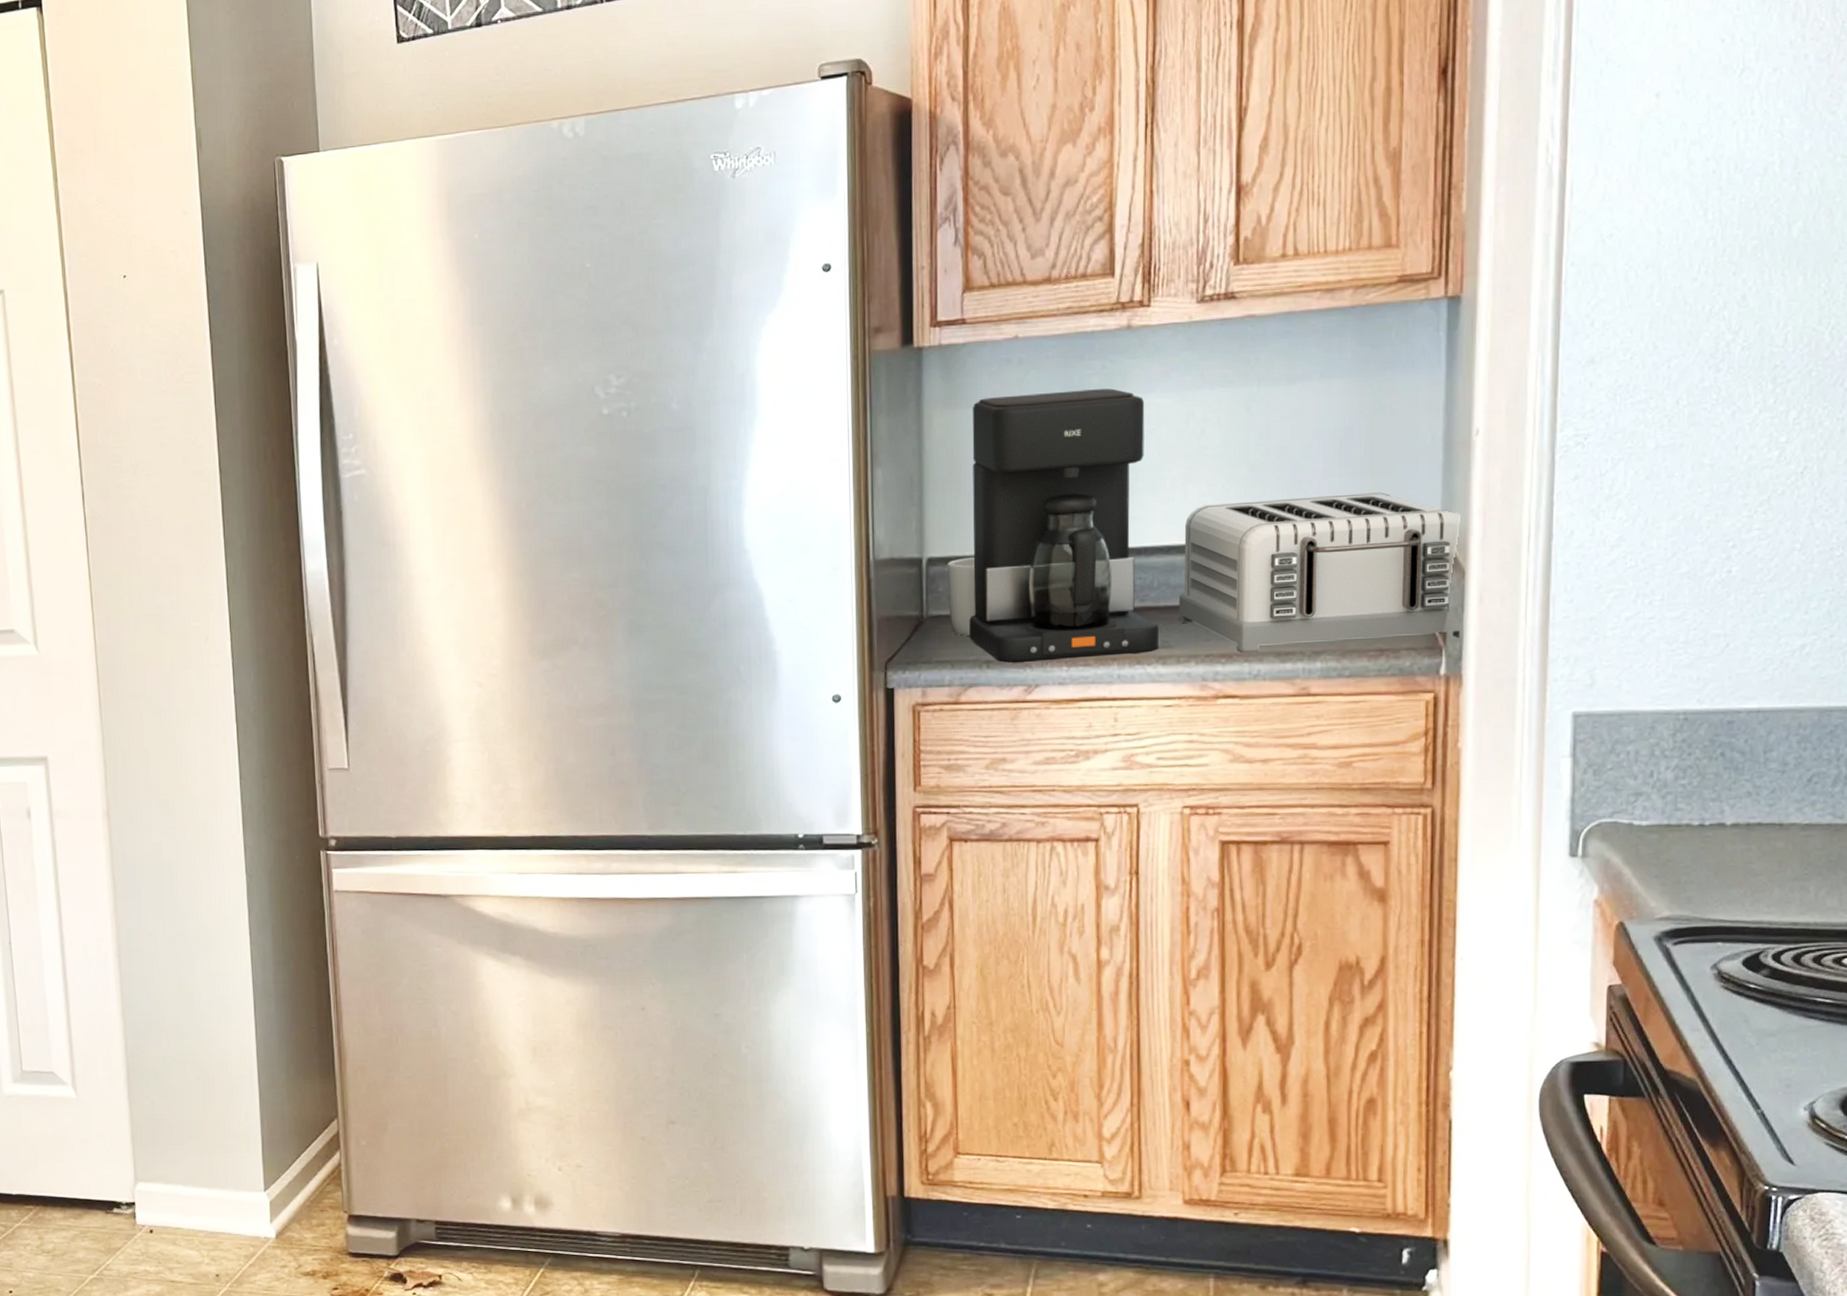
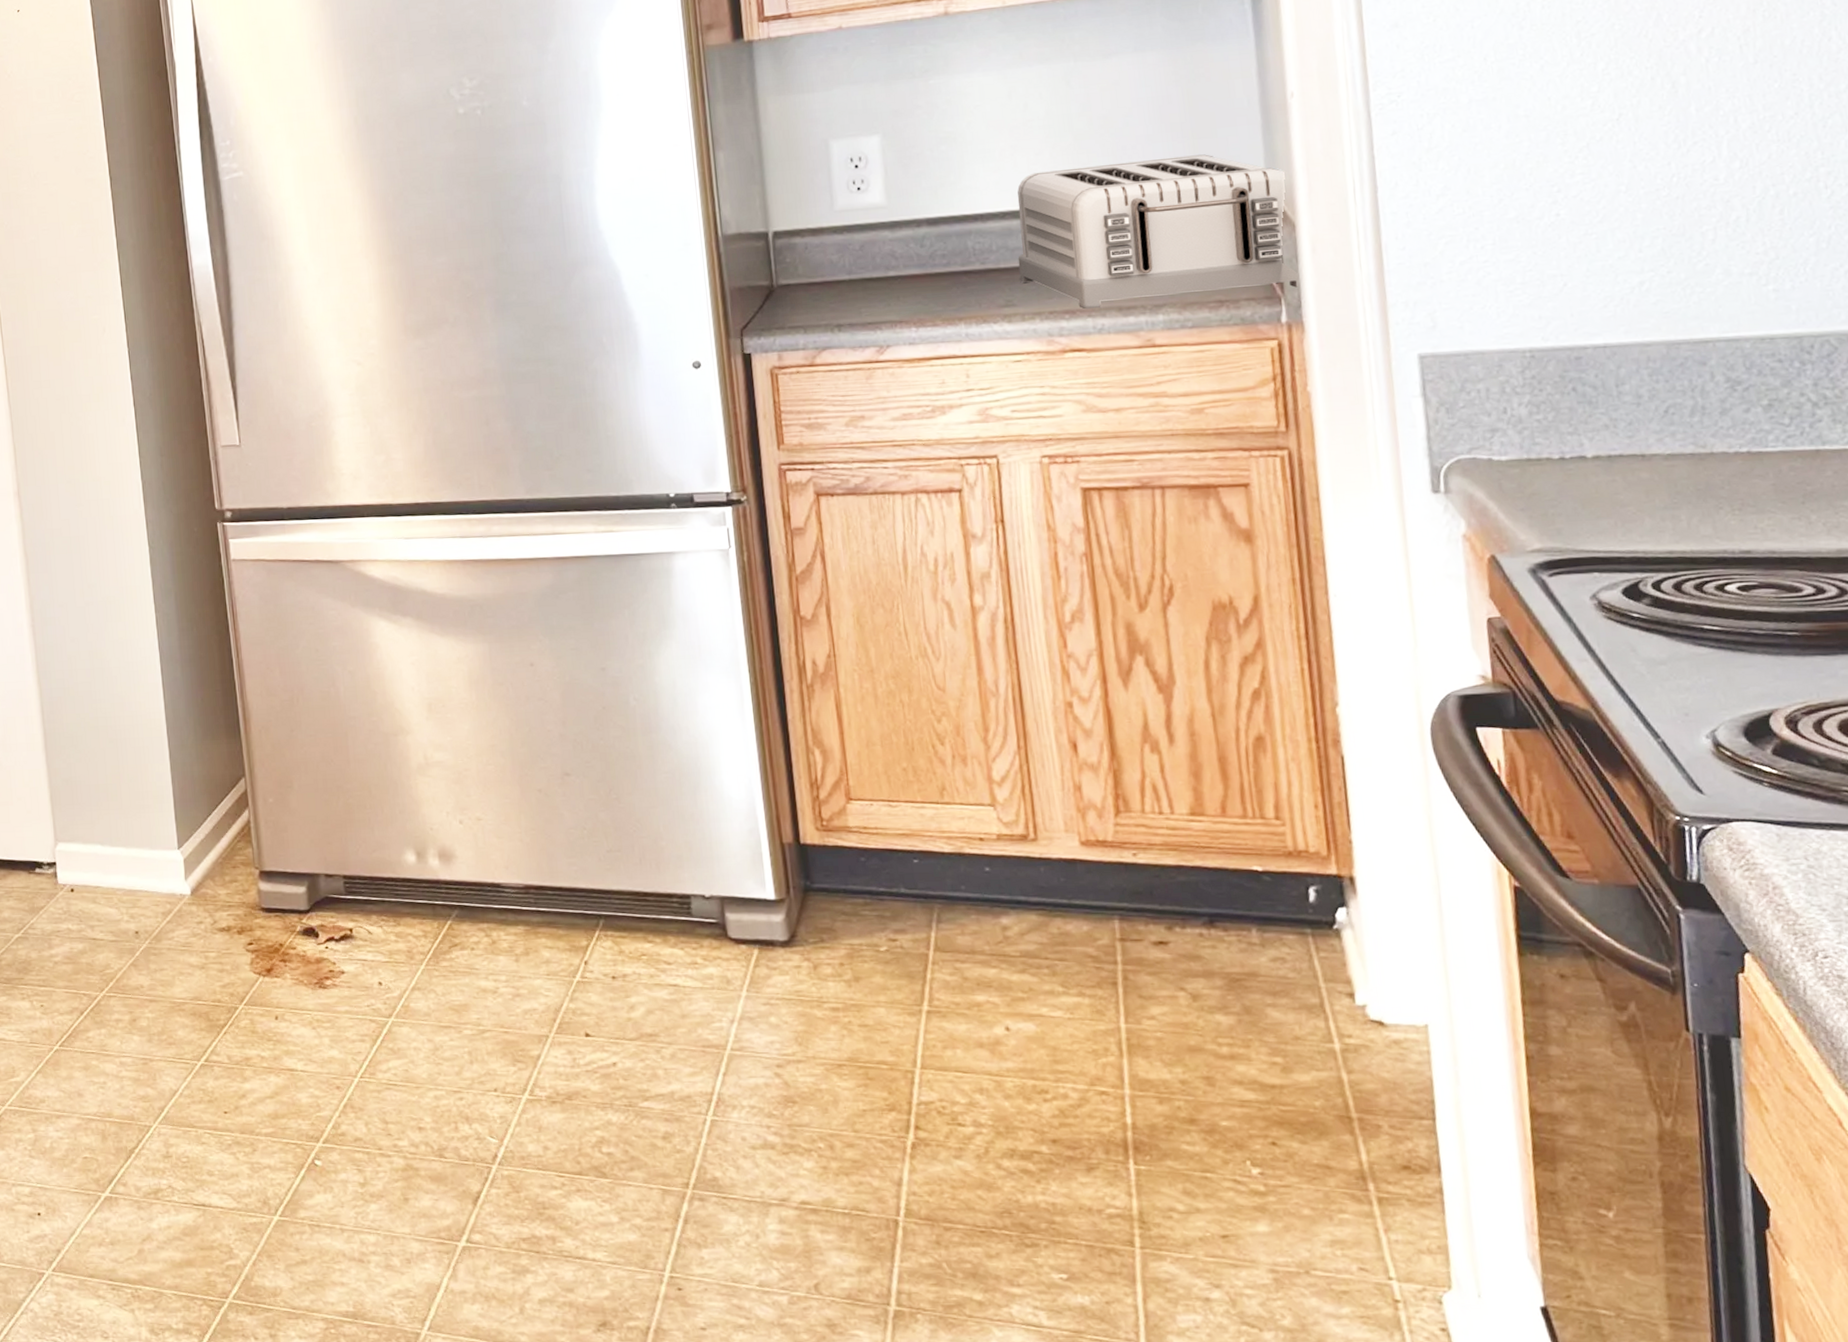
mug: present [947,557,975,636] -> none [792,229,823,303]
coffee maker: present [969,388,1159,662] -> none [804,70,1003,326]

